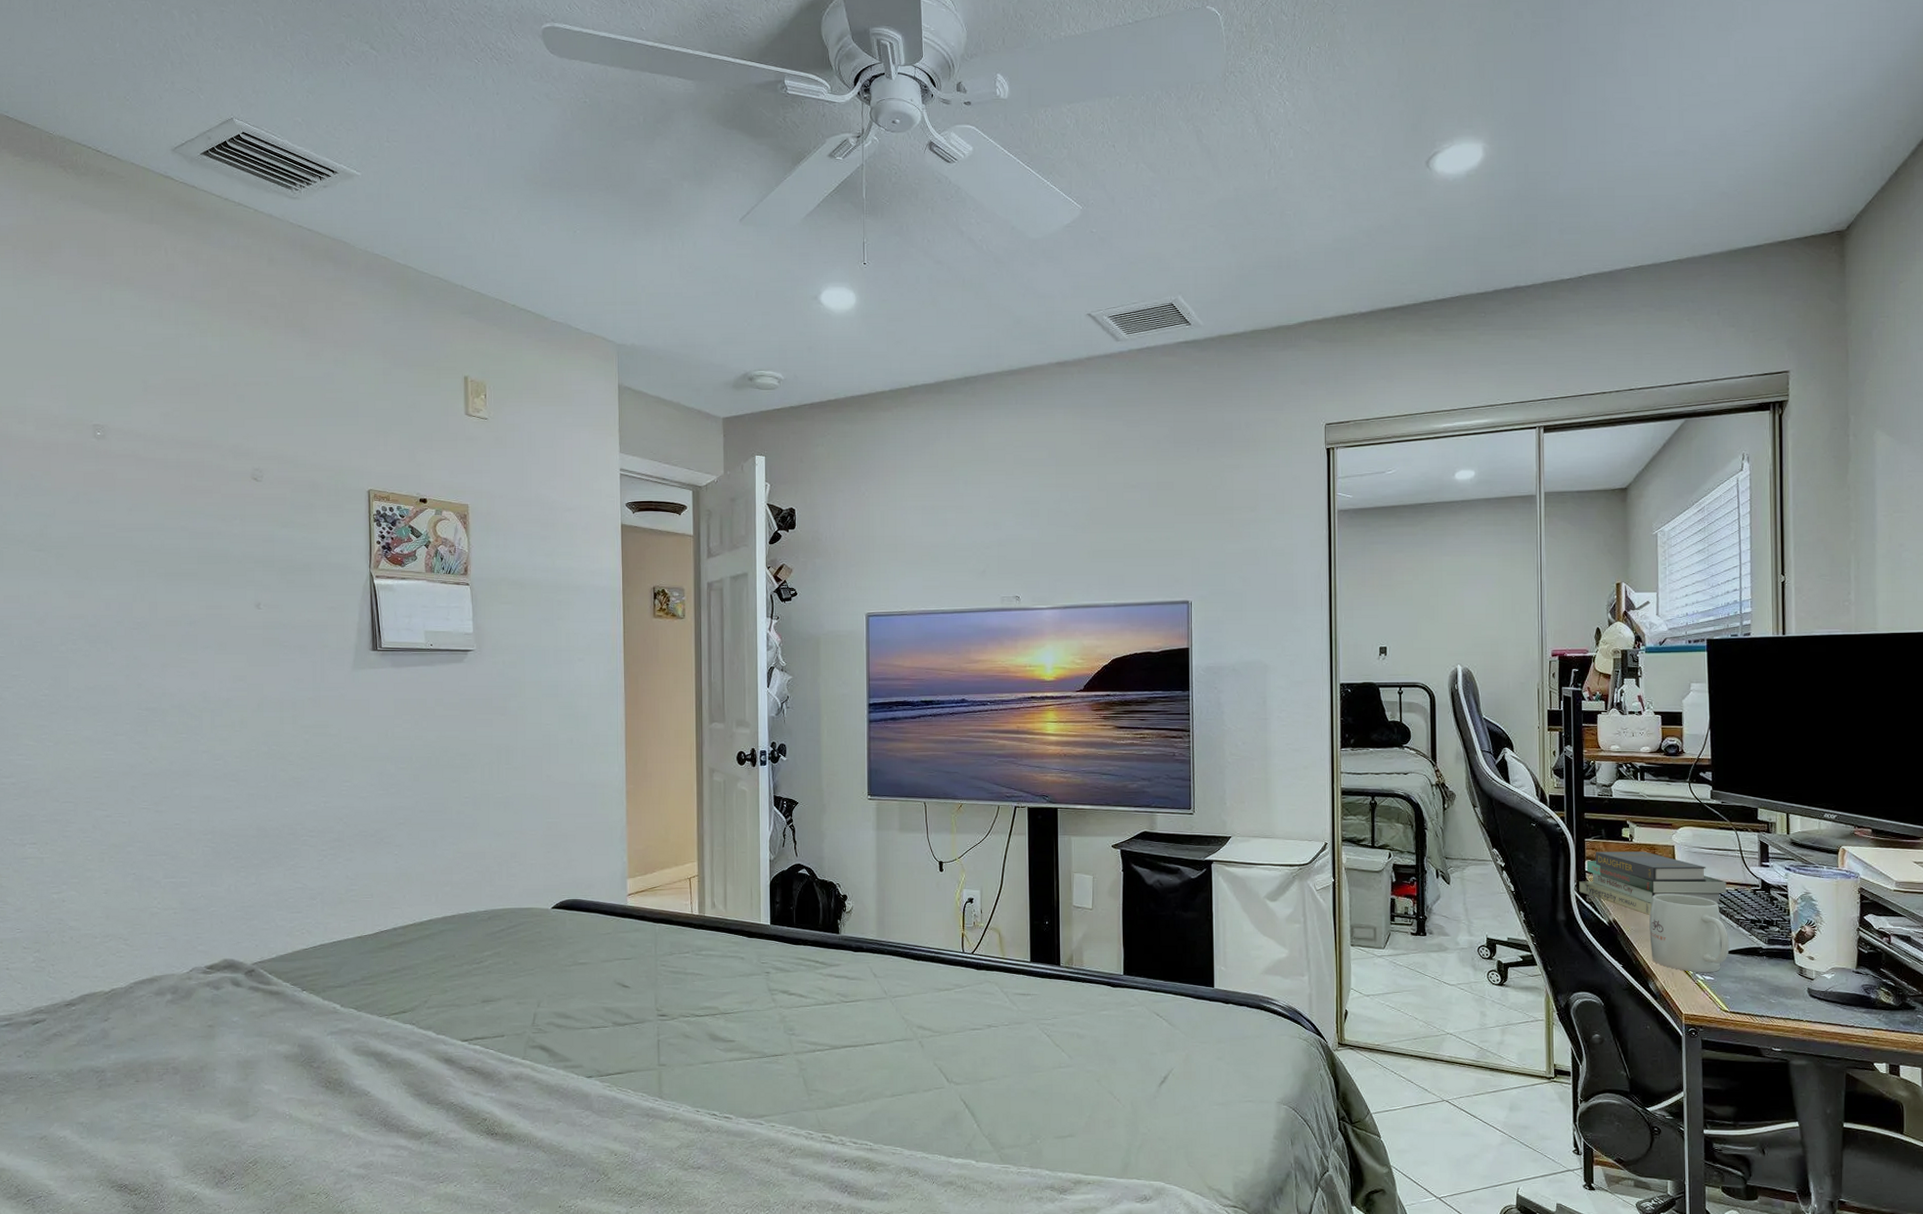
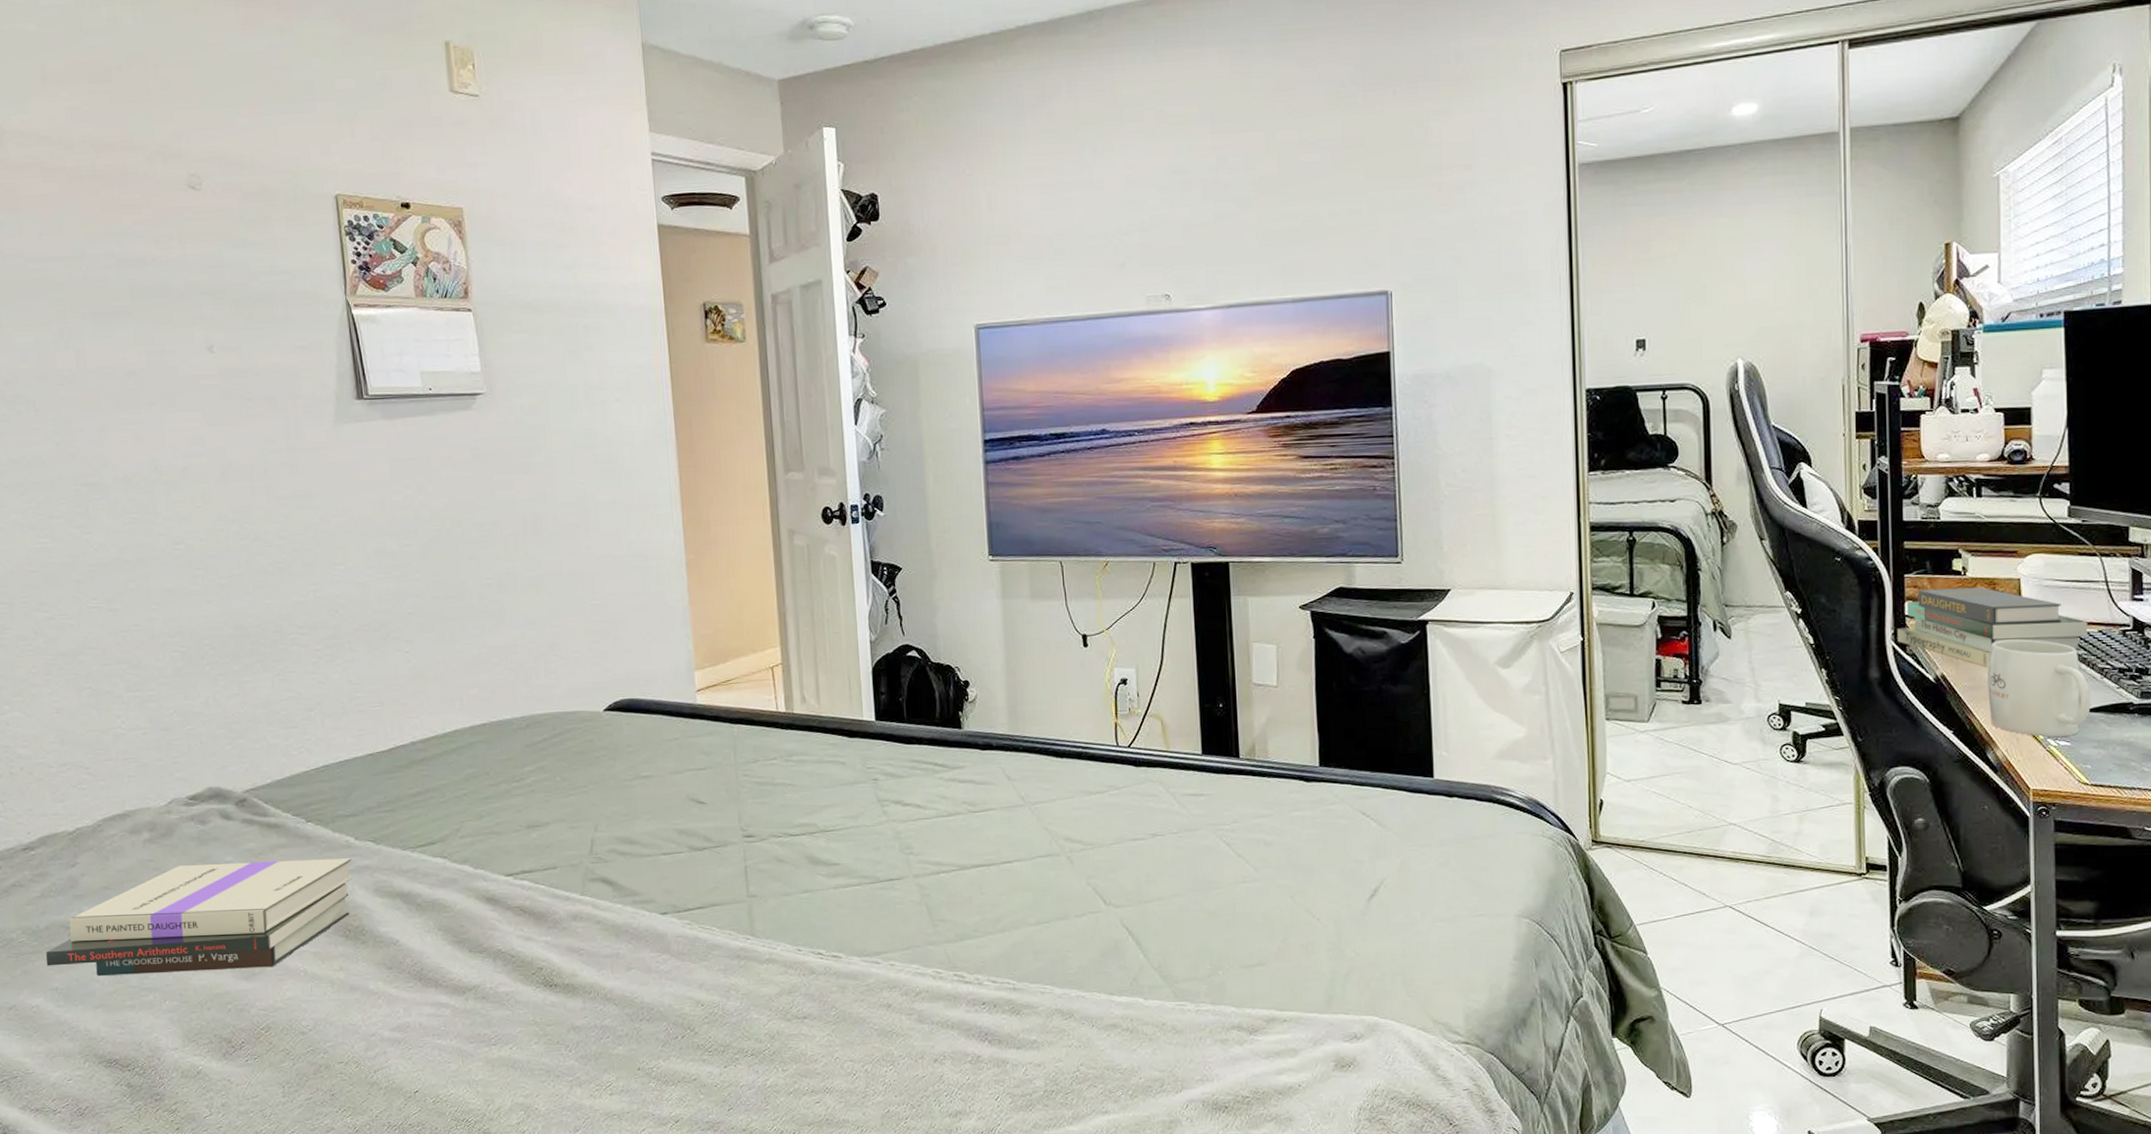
books: none [75,1022,337,1113] -> present [45,858,353,976]

